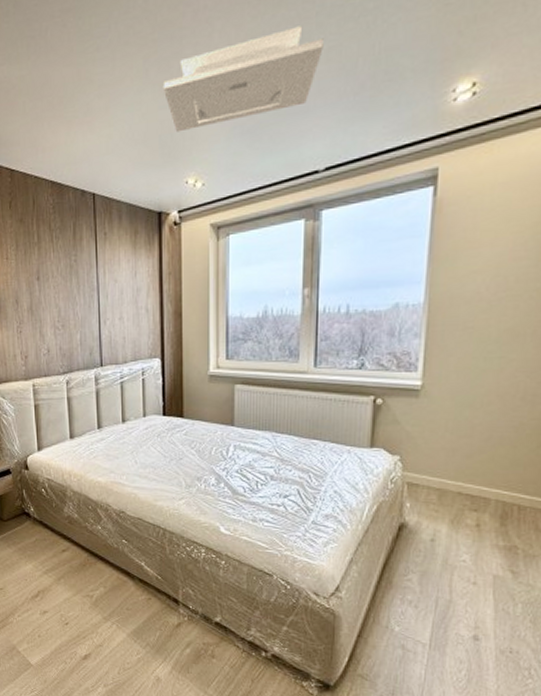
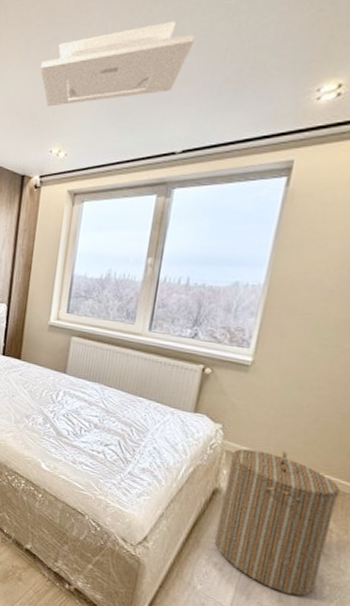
laundry hamper: none [406,474,521,619] -> present [214,448,340,596]

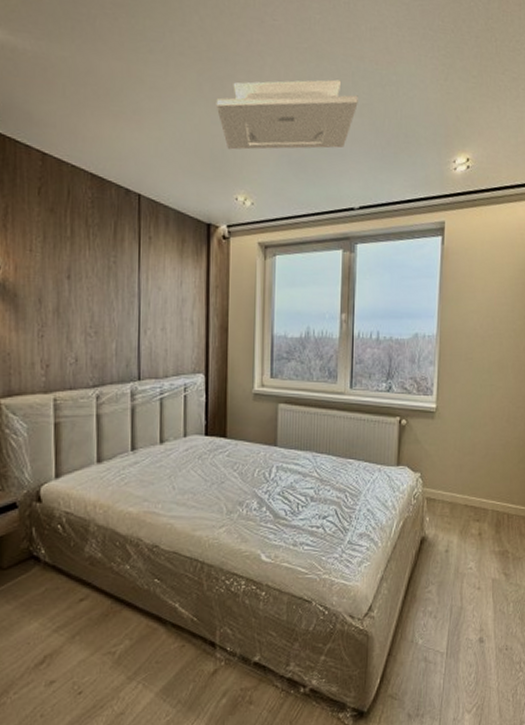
laundry hamper: present [214,448,340,596] -> none [427,488,509,622]

